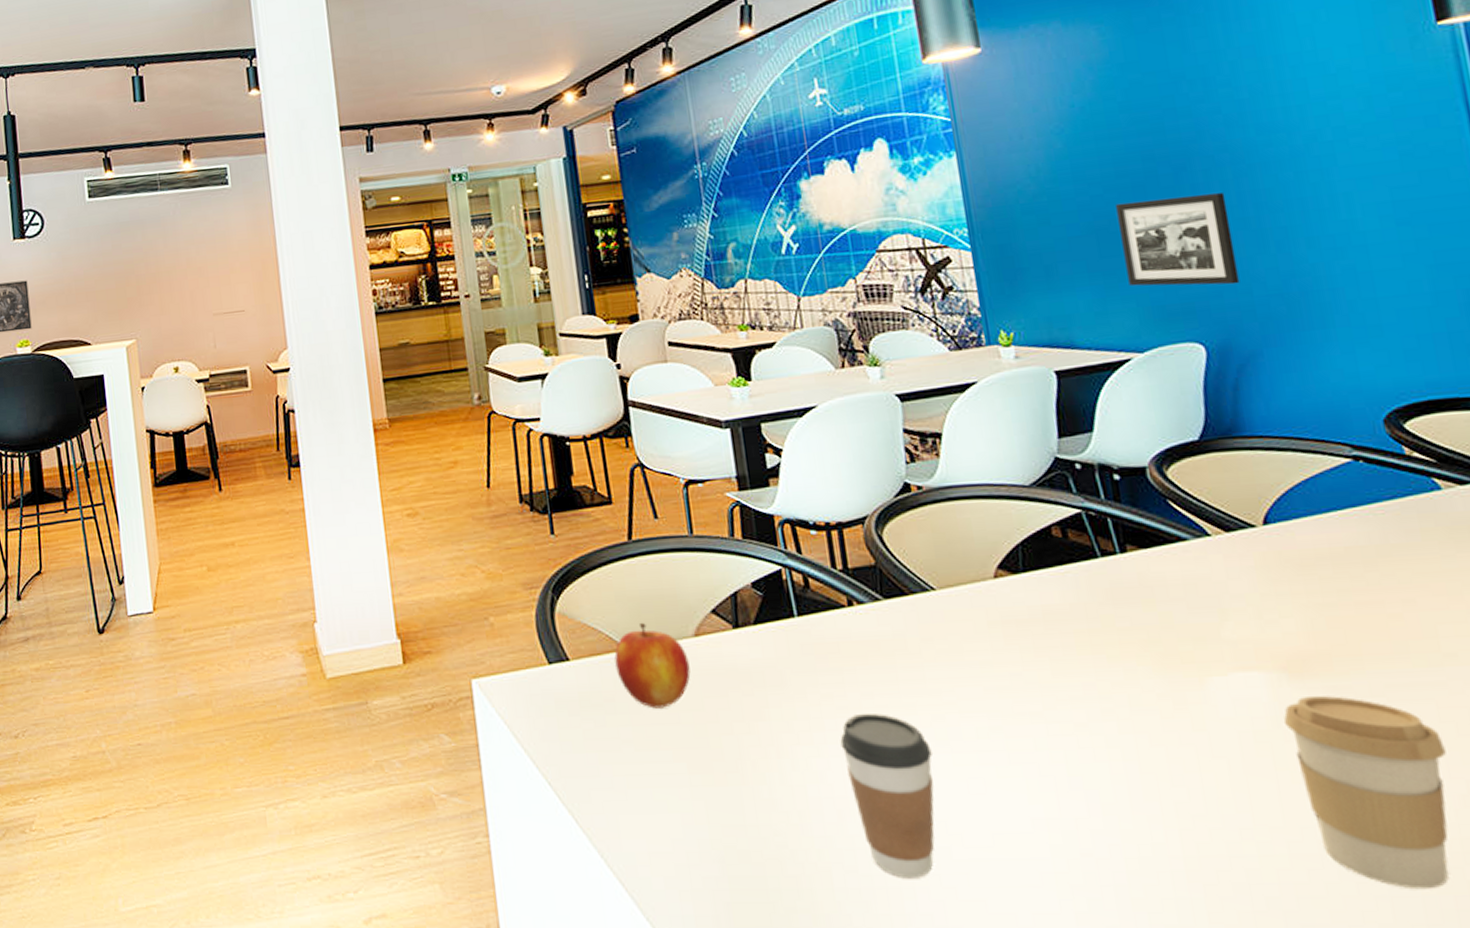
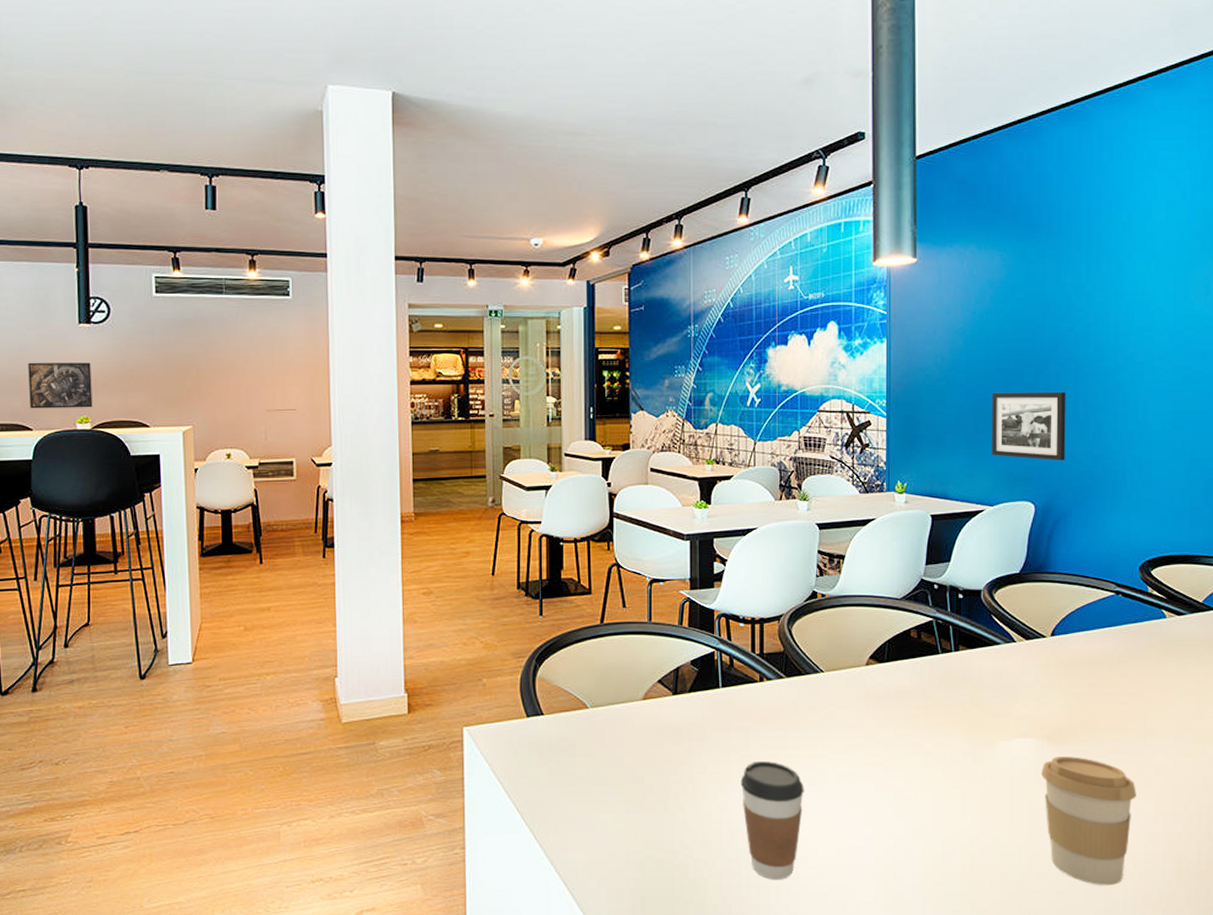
apple: present [614,622,691,709] -> none [579,687,636,754]

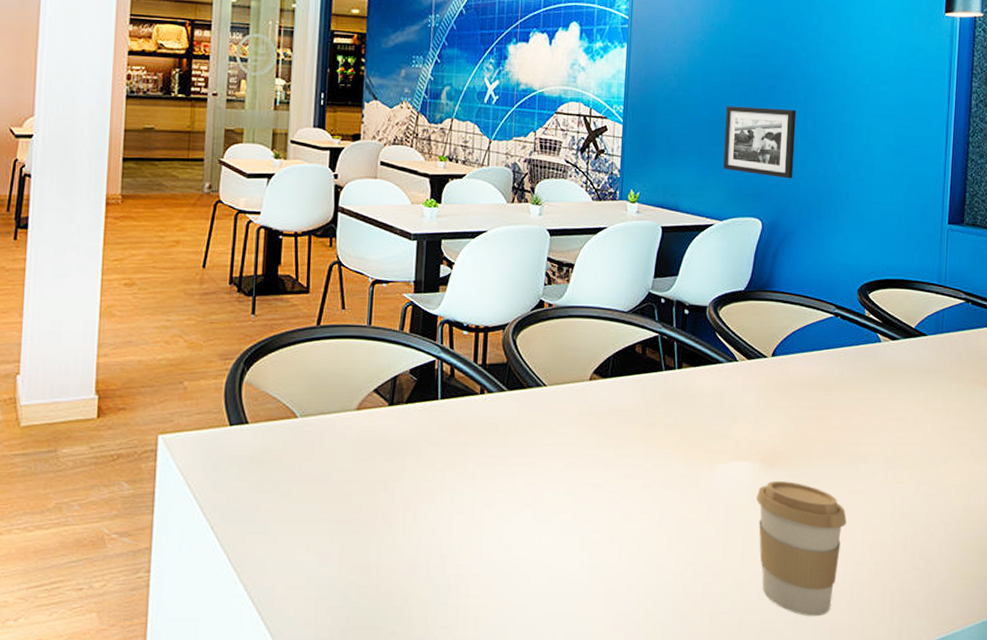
coffee cup: present [740,760,804,880] -> none [454,479,520,609]

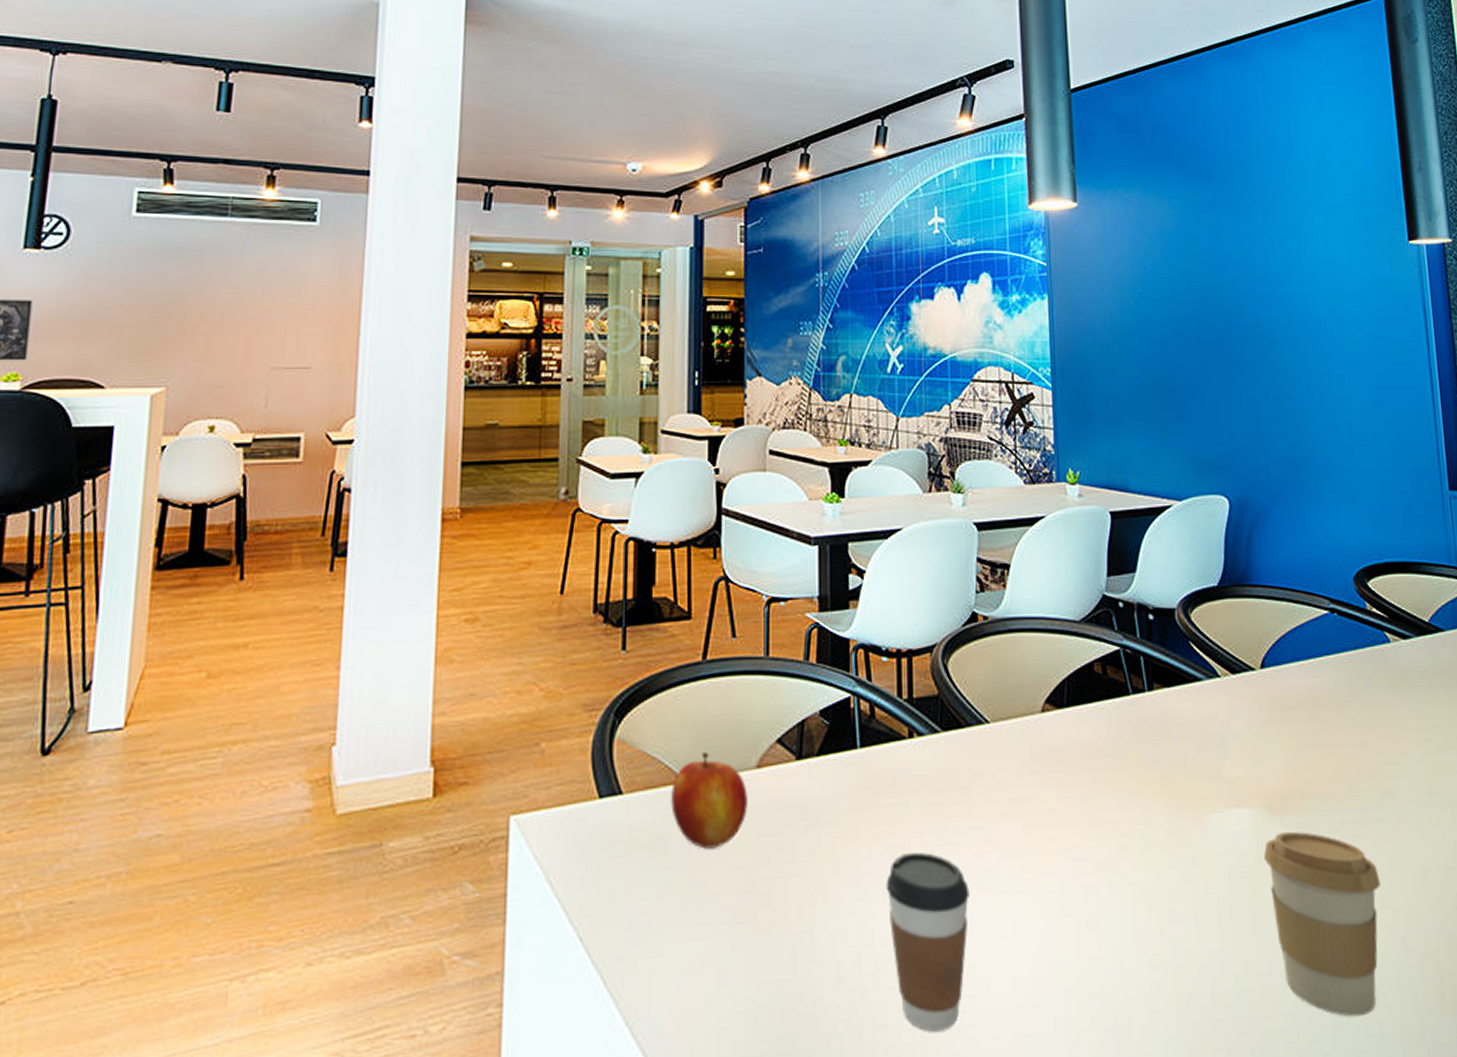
apple: none [287,395,348,468] -> present [671,751,748,849]
coffee cup: none [454,479,520,609] -> present [886,852,970,1032]
picture frame: present [723,105,797,179] -> none [1171,361,1259,445]

